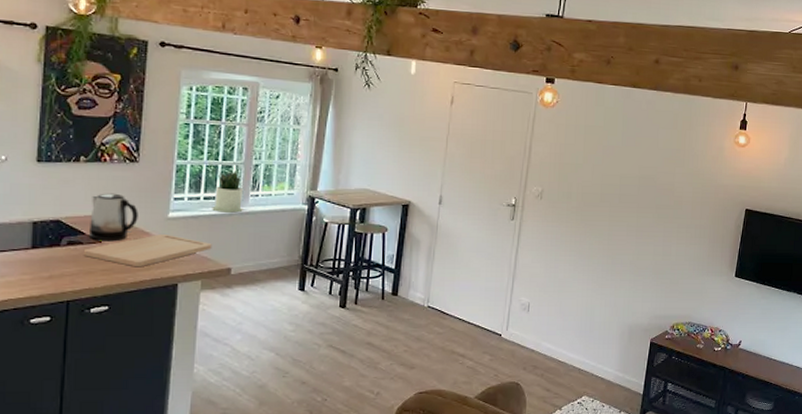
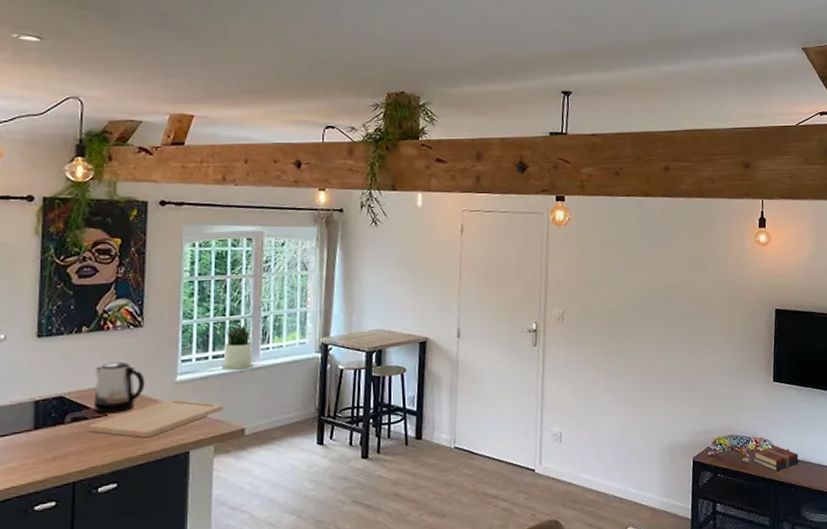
books: none [706,336,750,360] -> present [753,445,799,472]

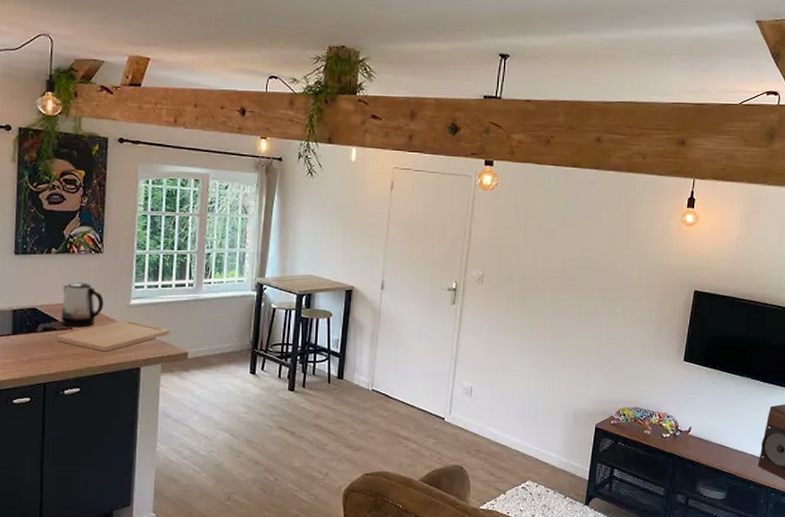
planter: present [221,325,254,371] -> none [169,259,197,301]
books: present [753,445,799,472] -> none [654,422,701,447]

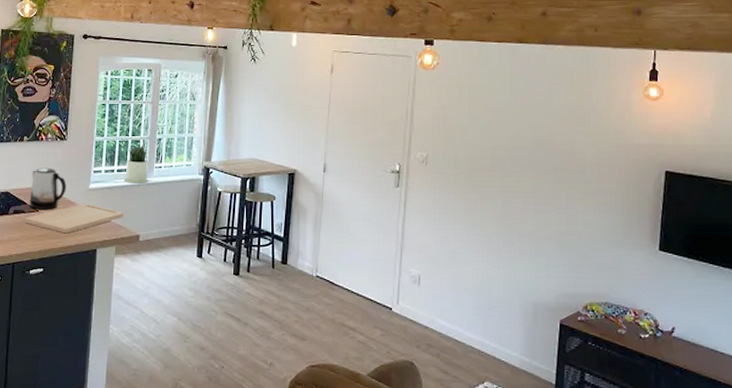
planter: none [169,259,197,301] -> present [124,145,149,185]

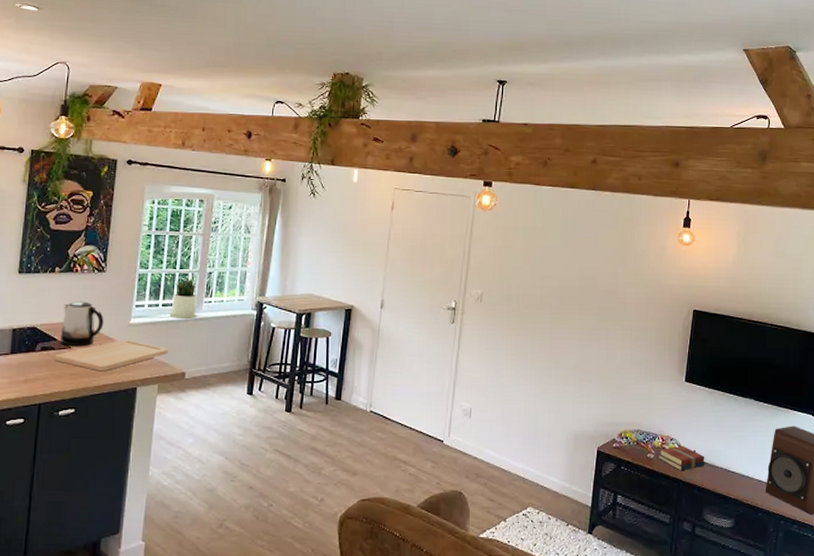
books: none [630,321,687,350] -> present [658,445,705,471]

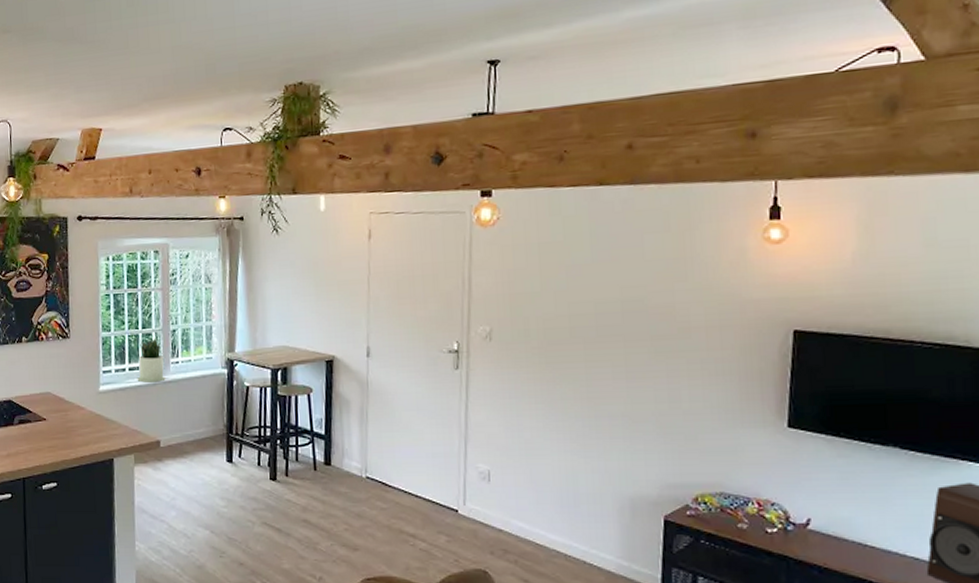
cutting board: present [54,339,169,372] -> none [32,408,141,443]
kettle: present [59,301,104,347] -> none [34,370,74,419]
books: present [658,445,705,471] -> none [753,512,827,546]

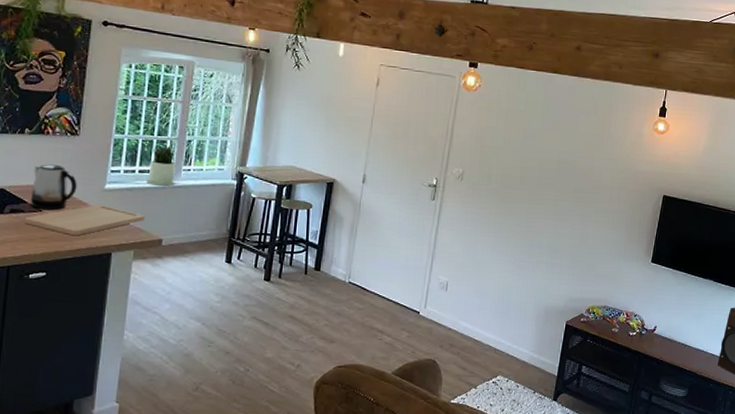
cutting board: none [32,408,141,443] -> present [24,204,145,236]
kettle: none [34,370,74,419] -> present [29,164,77,211]

